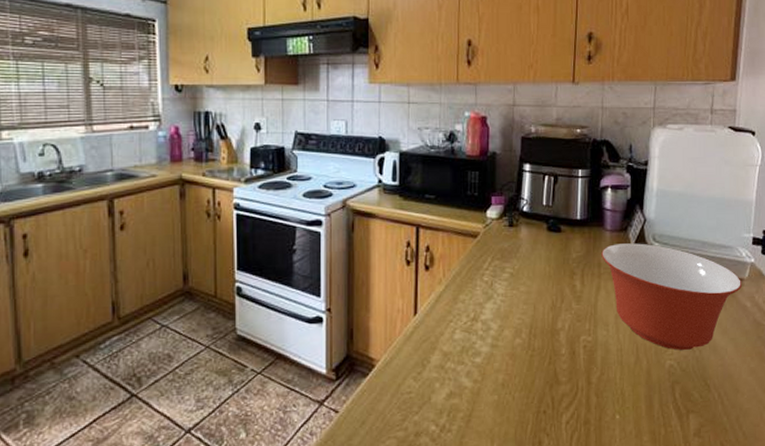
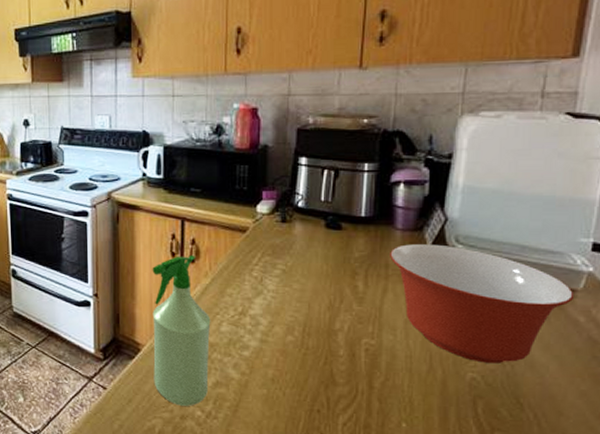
spray bottle: none [387,262,445,422] -> present [152,255,211,406]

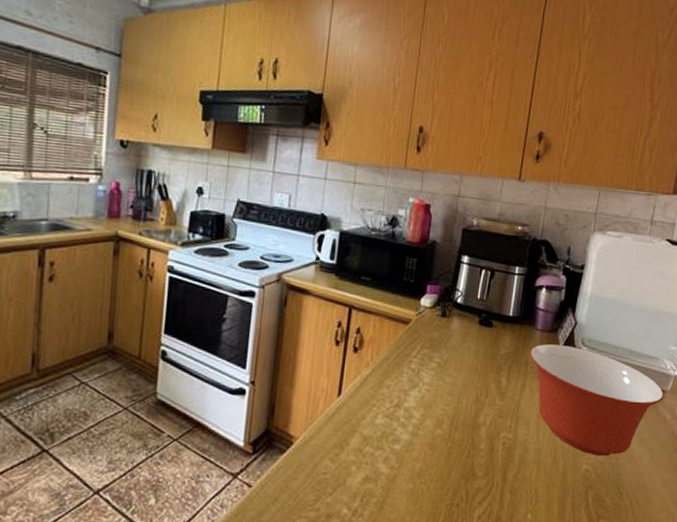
spray bottle: present [152,255,211,406] -> none [303,344,367,503]

